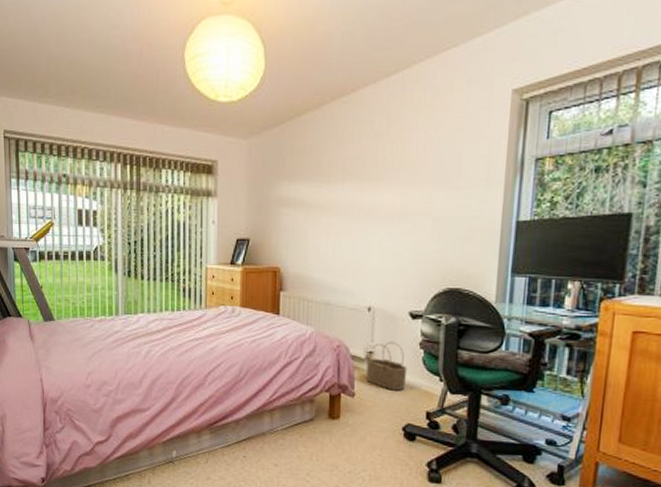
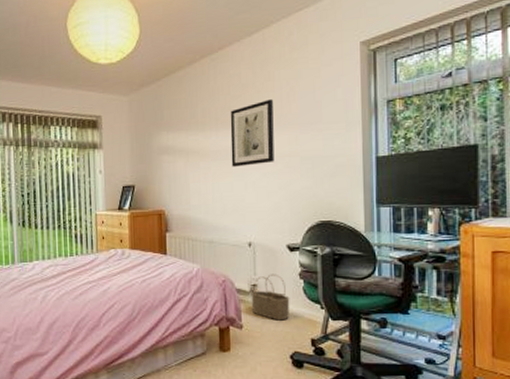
wall art: none [356,151,408,224] -> present [230,99,275,167]

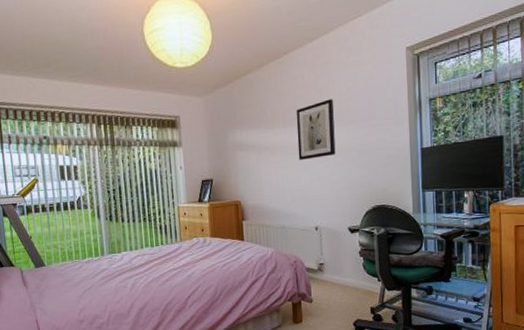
wicker basket: present [251,273,290,321] -> none [318,253,353,294]

